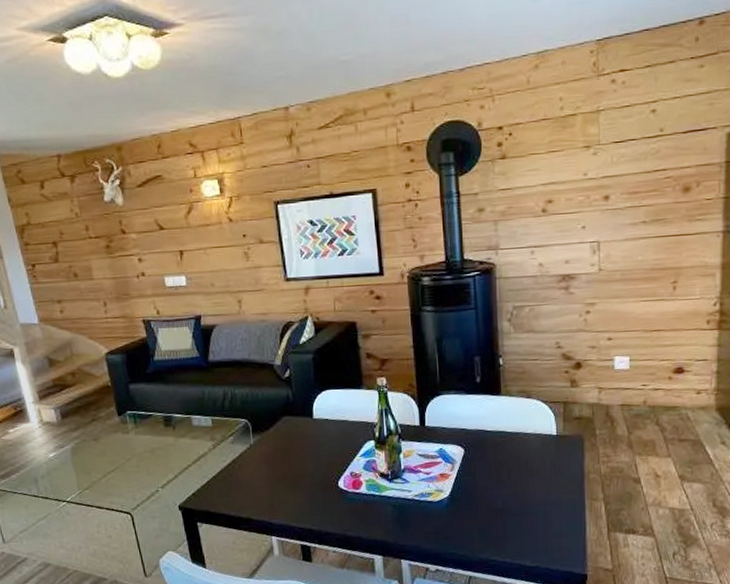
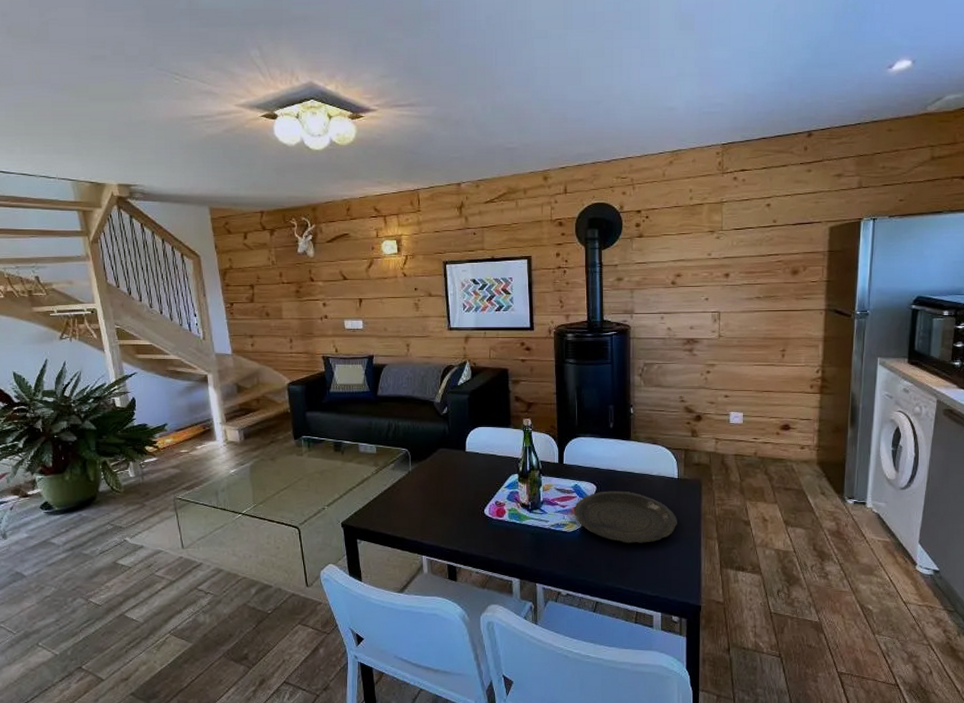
plate: none [439,452,558,511] -> present [573,490,677,543]

